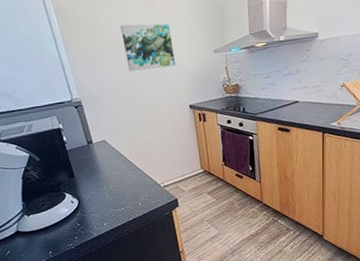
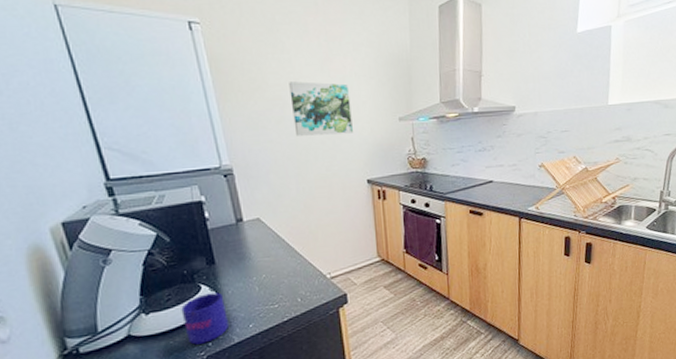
mug: none [52,199,88,238] -> present [181,292,229,345]

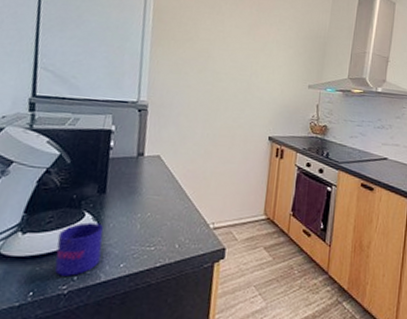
wall art: present [289,81,353,136] -> none [213,39,269,92]

